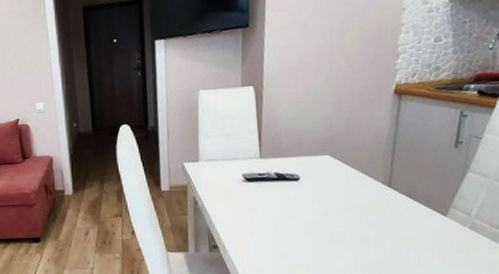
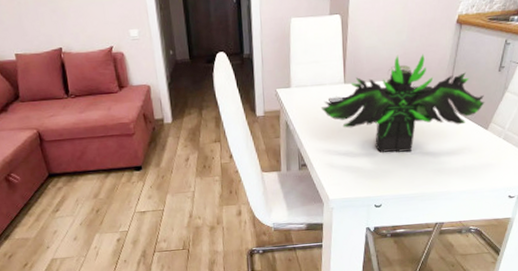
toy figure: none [234,127,440,239] -> present [321,54,485,153]

